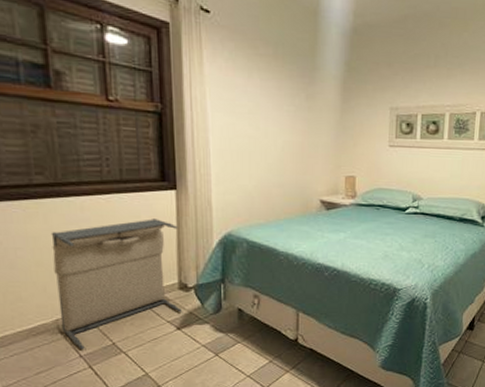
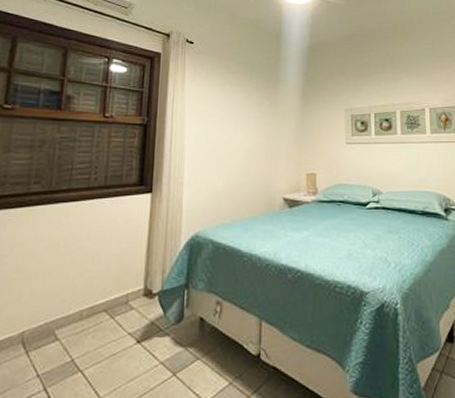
laundry hamper: present [51,219,182,349] -> none [25,222,150,367]

